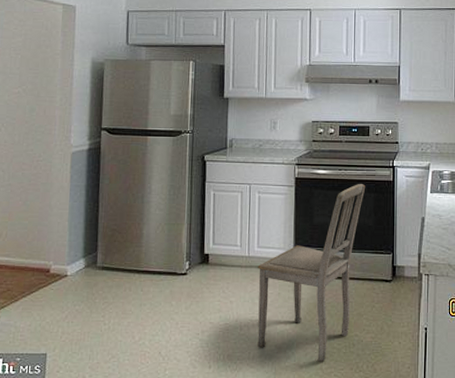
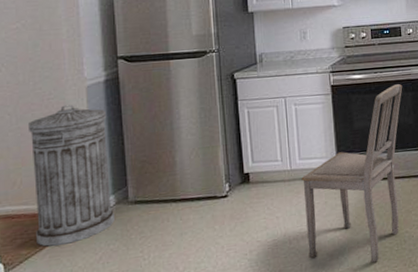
trash can: none [13,168,86,299] -> present [29,104,115,247]

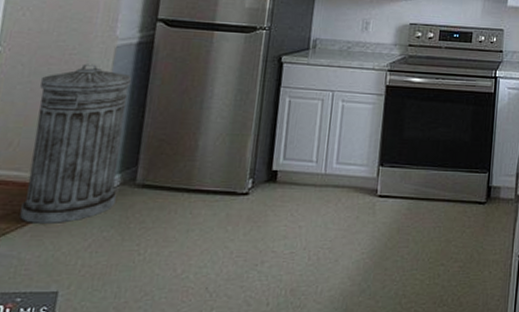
dining chair: present [301,84,403,263] -> none [327,95,464,296]

